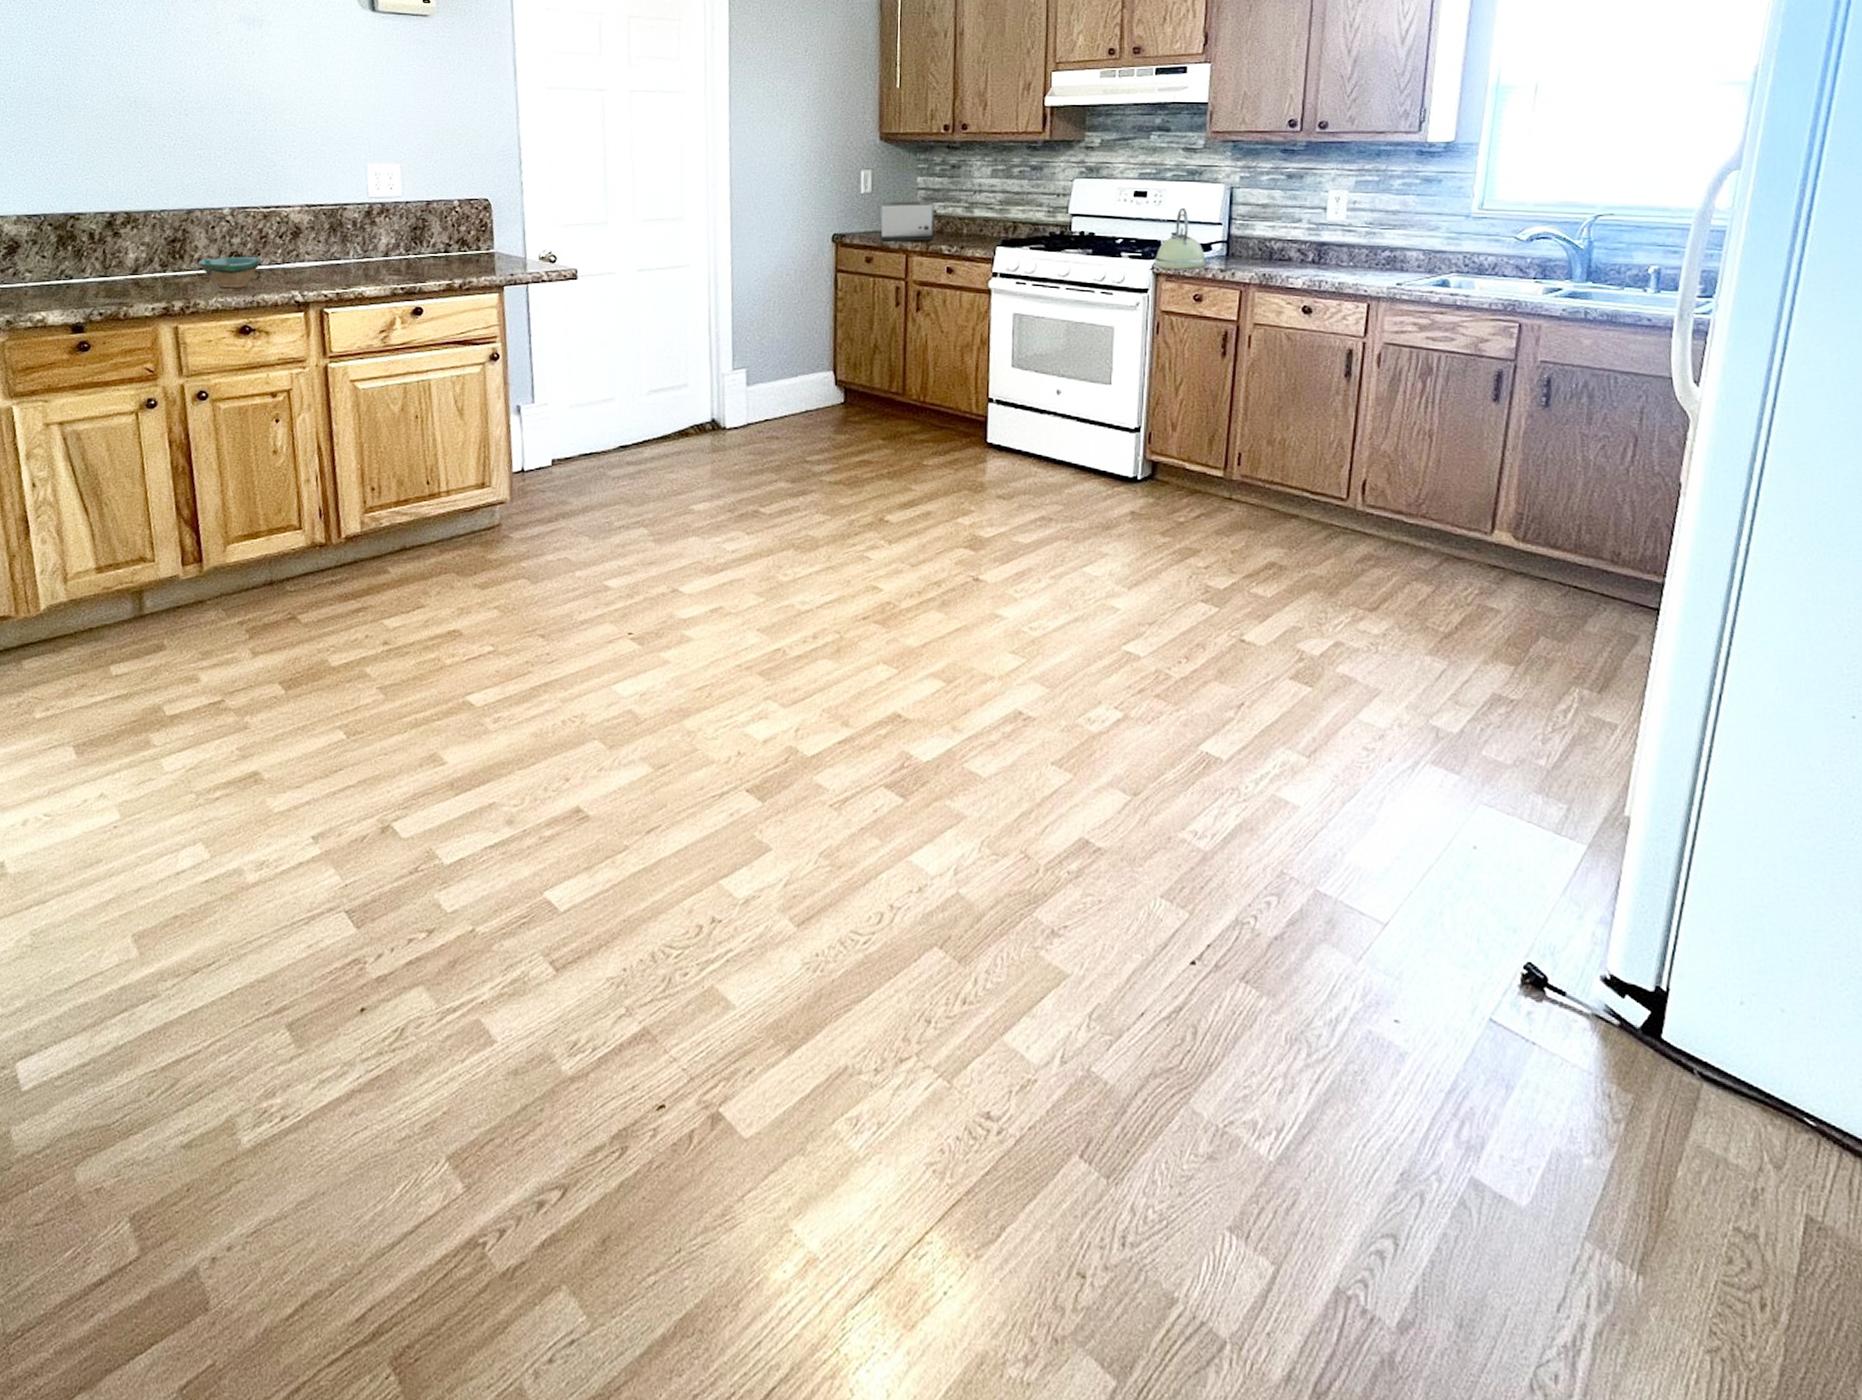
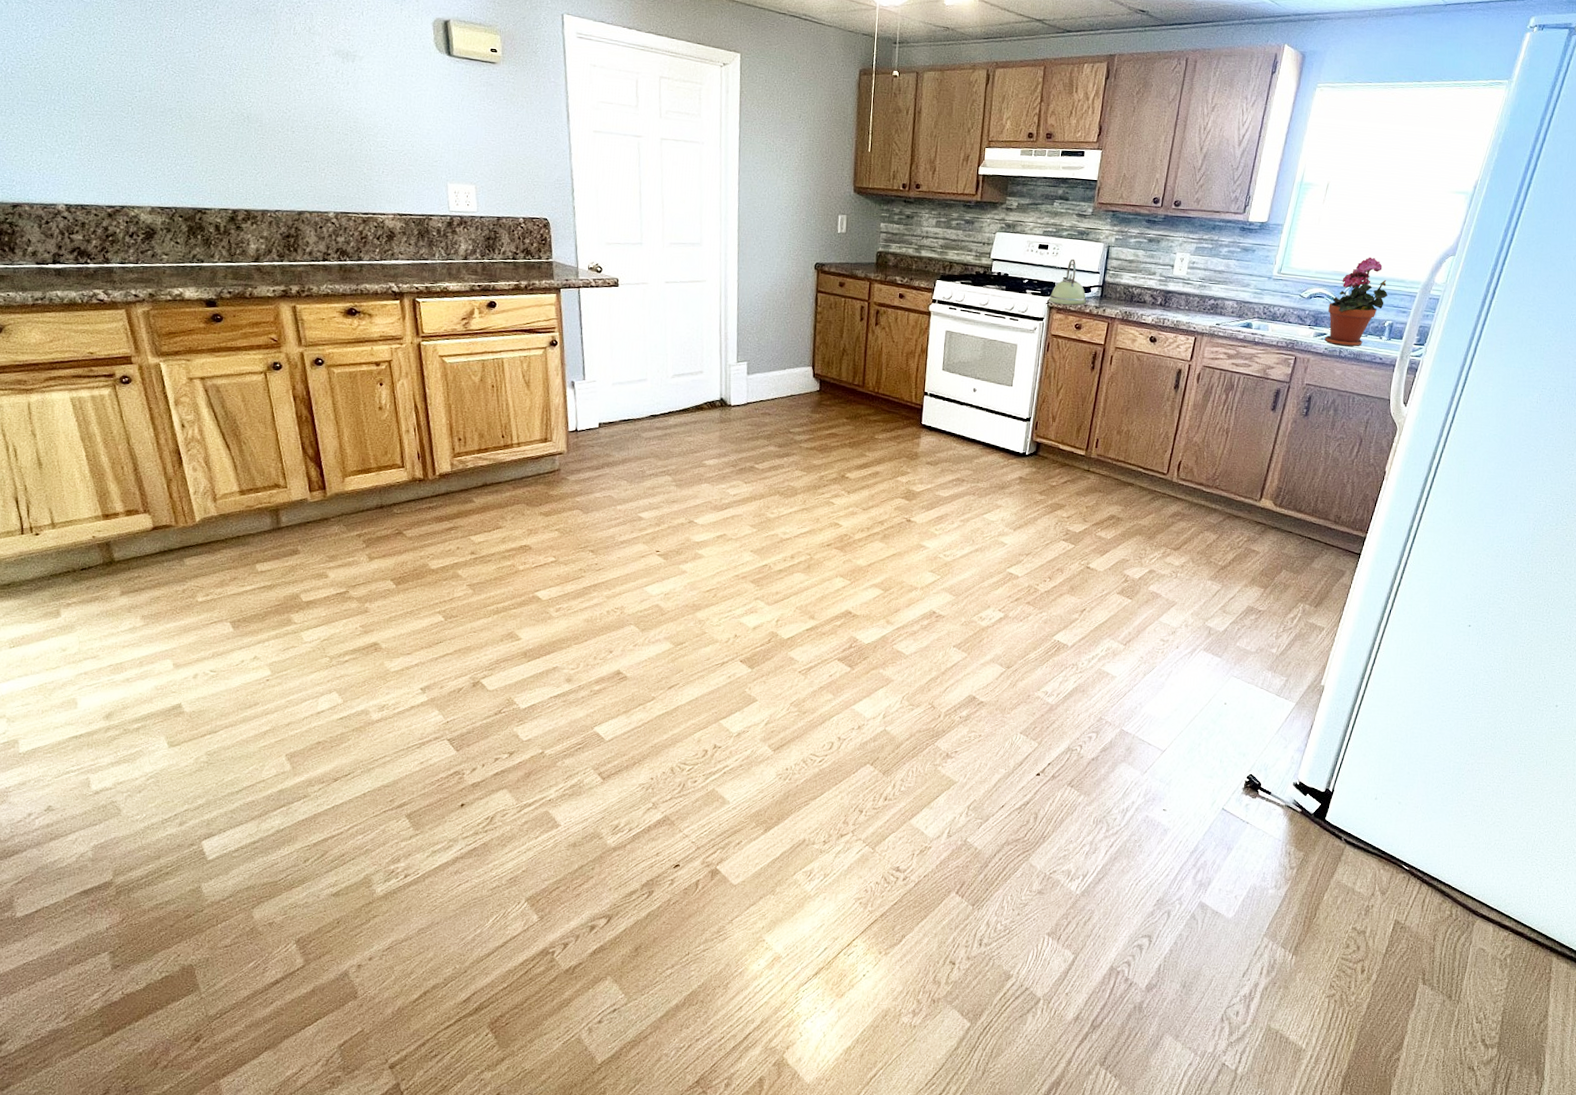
bowl: present [198,257,261,290] -> none [310,252,362,279]
toaster: present [880,201,938,243] -> none [851,241,895,273]
potted plant: none [1560,179,1647,306] -> present [1324,257,1388,348]

